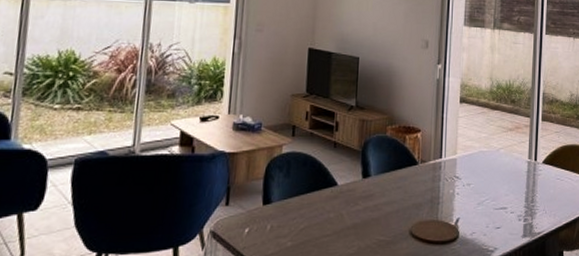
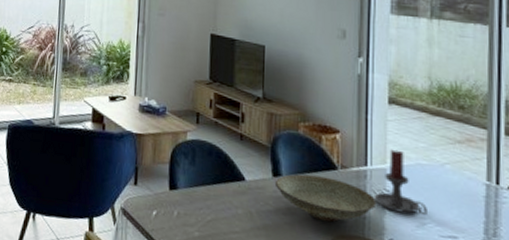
decorative bowl: none [364,172,448,212] -> present [274,174,377,223]
candle holder: none [446,141,486,195] -> present [374,149,427,216]

